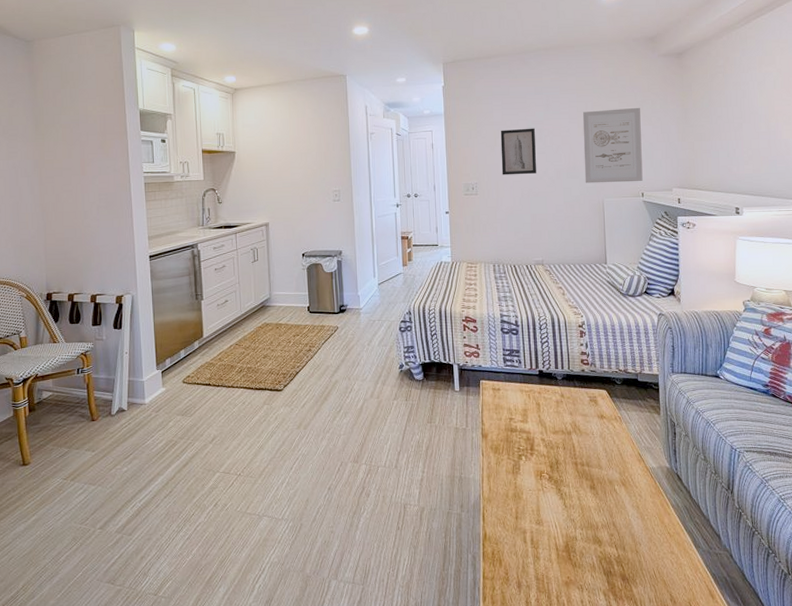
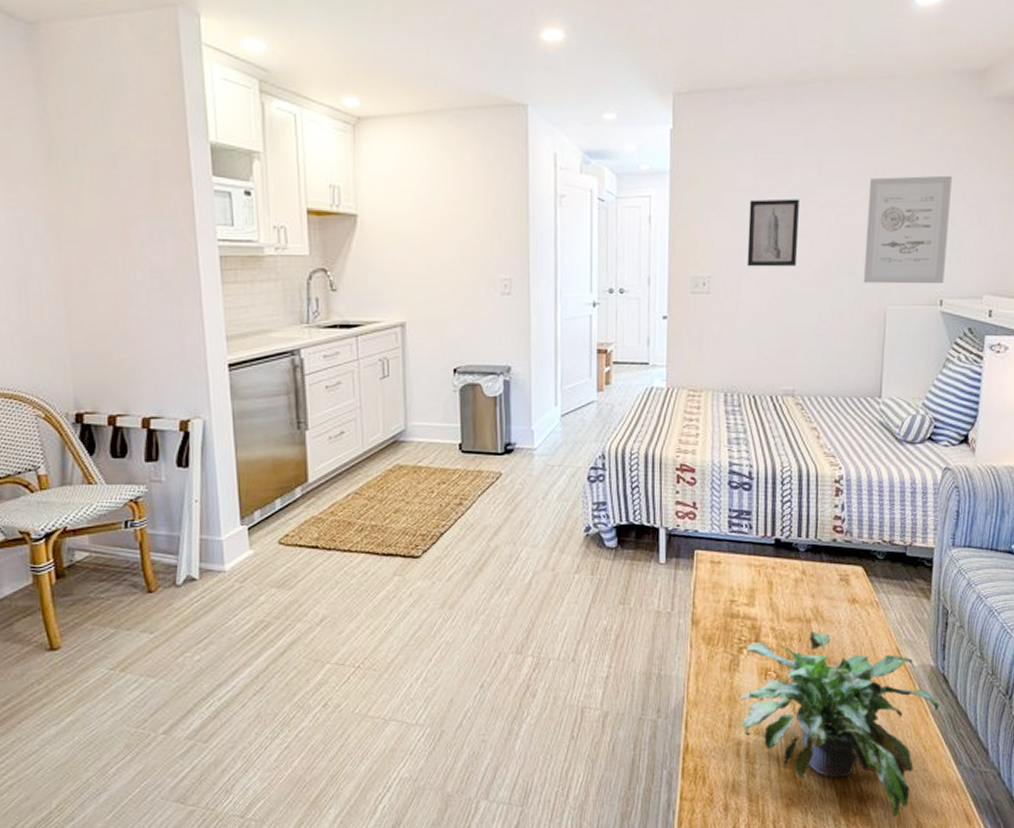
potted plant: none [522,440,677,592] -> present [739,630,940,816]

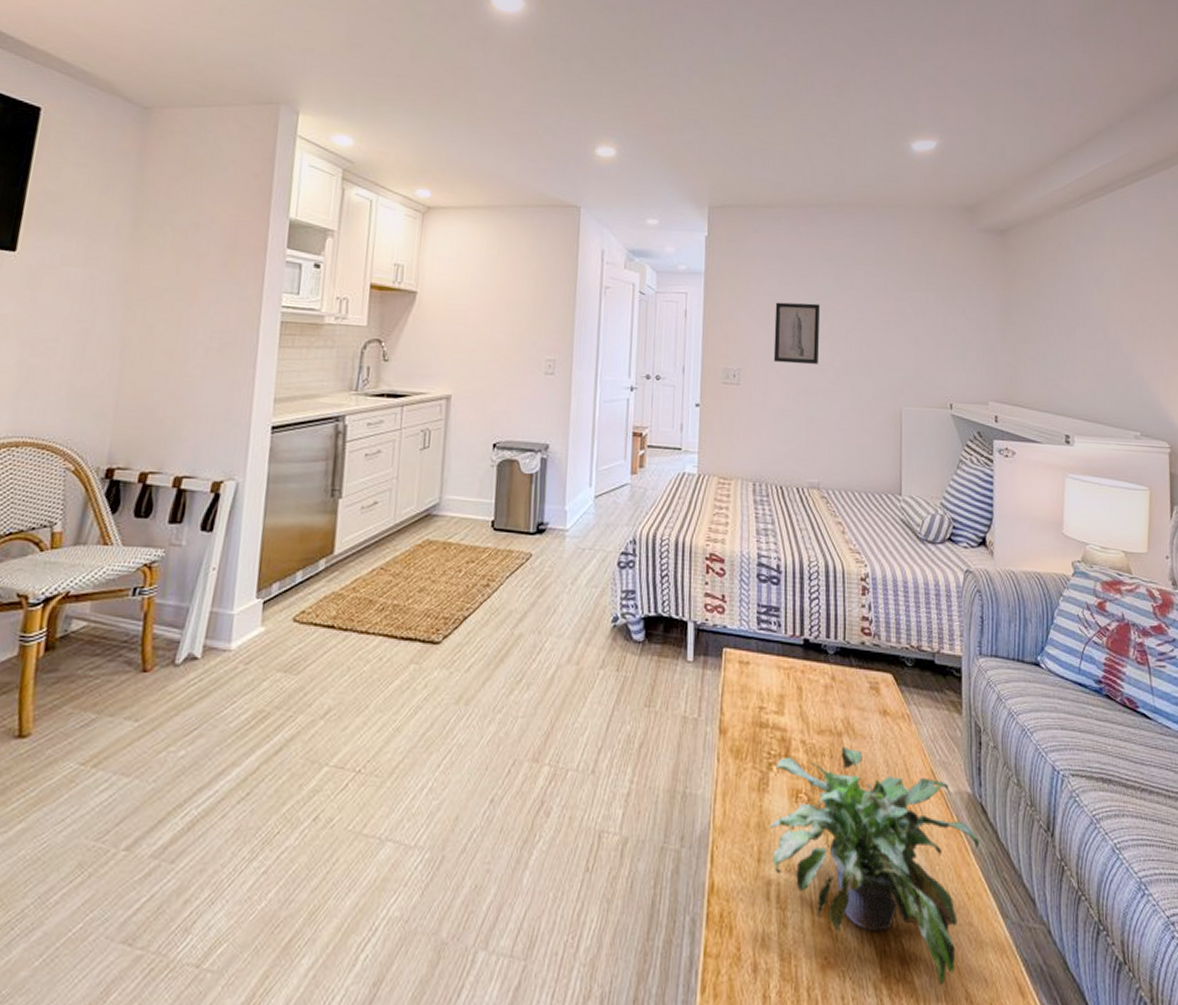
wall art: present [863,175,952,284] -> none [879,290,953,389]

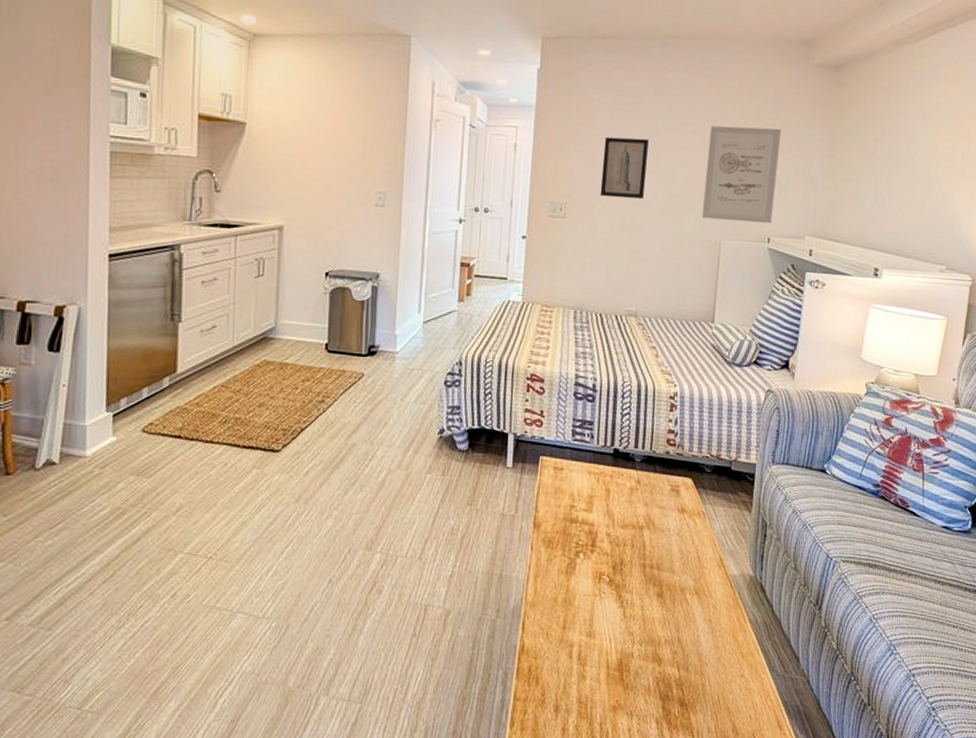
potted plant: present [769,745,980,985] -> none [574,537,757,721]
wall art: none [879,290,953,389] -> present [701,125,781,224]

